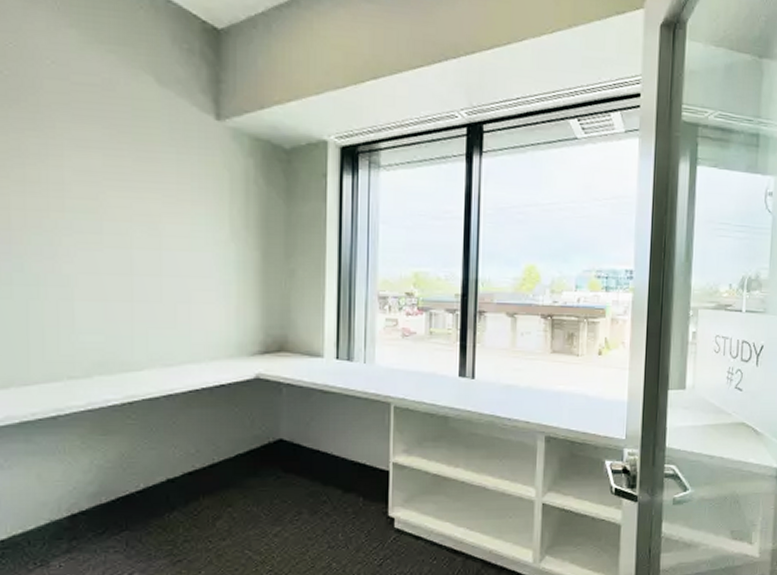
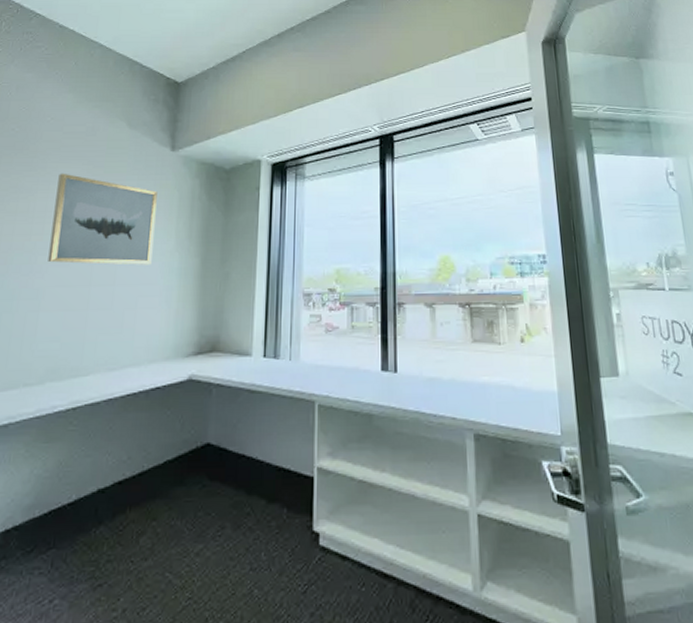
wall art: none [73,136,203,256] -> present [48,173,157,265]

